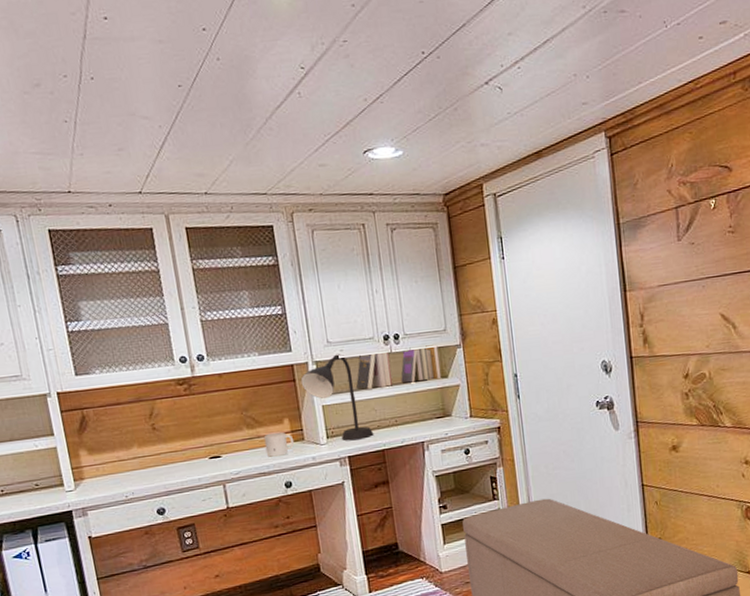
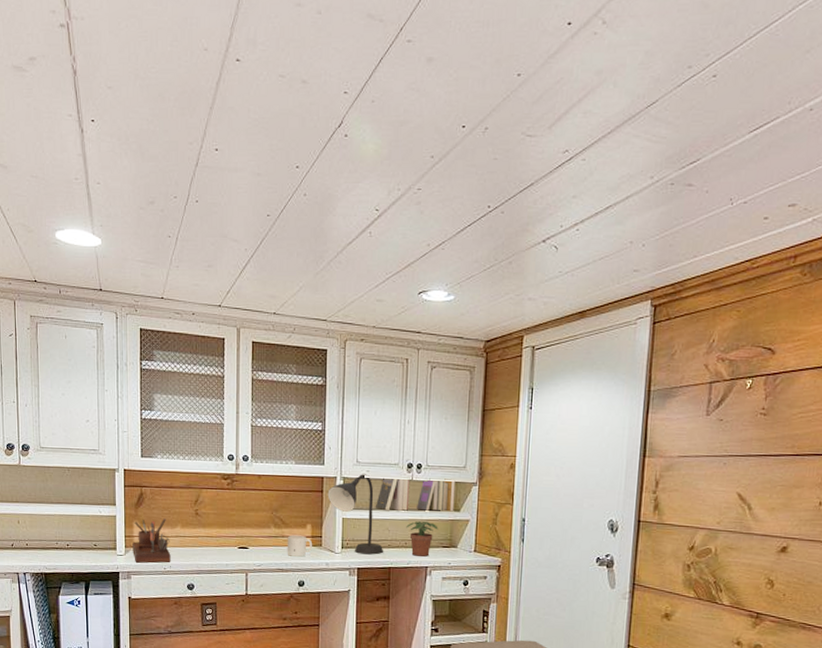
desk organizer: none [80,440,133,496] -> present [132,518,171,564]
potted plant: none [393,394,428,433] -> present [406,521,438,557]

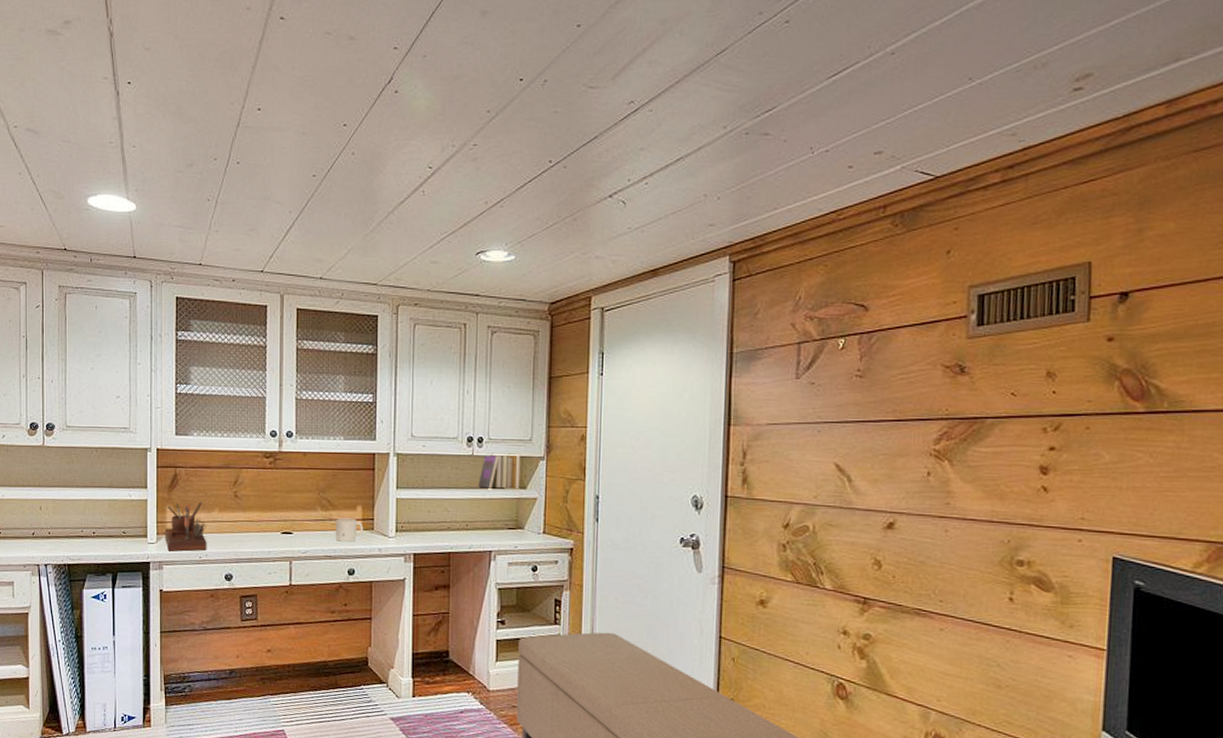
desk lamp: present [327,474,384,555] -> none [379,449,443,539]
books: present [376,477,410,511] -> none [433,452,471,490]
potted plant: present [406,521,438,557] -> none [467,501,503,540]

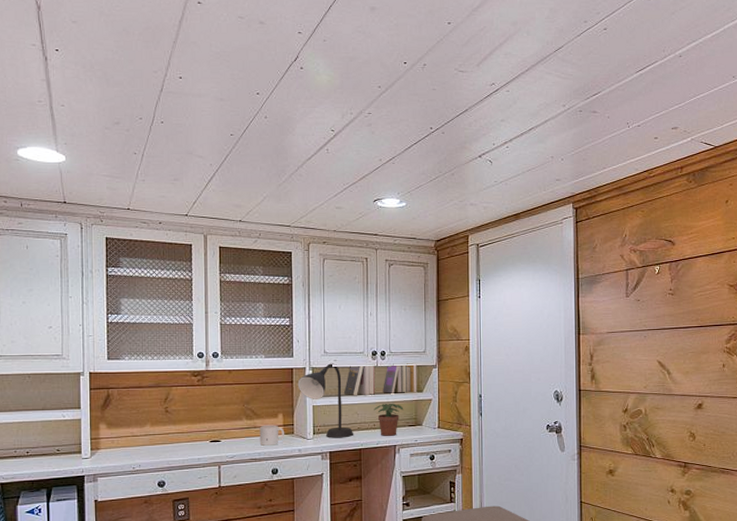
desk organizer: present [165,502,207,552] -> none [99,418,140,465]
desk lamp: none [379,449,443,539] -> present [297,363,354,438]
books: none [433,452,471,490] -> present [344,364,375,396]
potted plant: none [467,501,503,540] -> present [374,404,404,436]

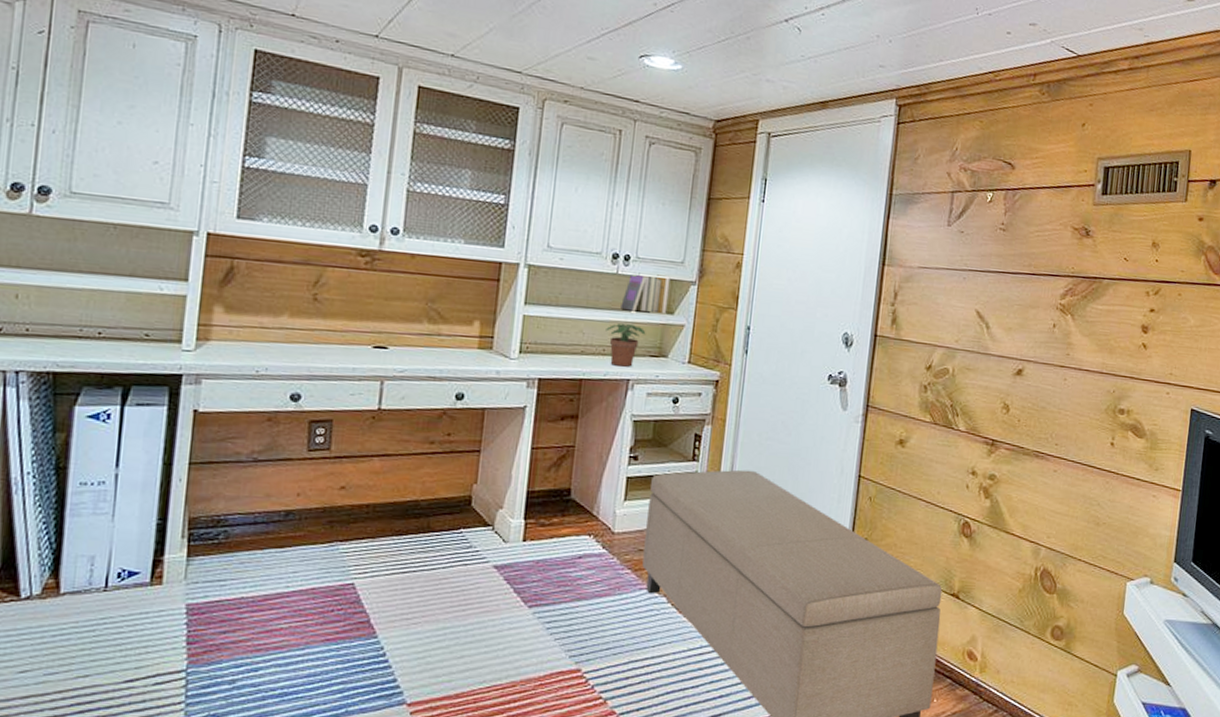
mug: present [259,425,285,446] -> none [443,333,481,362]
desk lamp: present [297,363,354,438] -> none [505,262,575,363]
books: present [344,364,375,396] -> none [568,268,615,311]

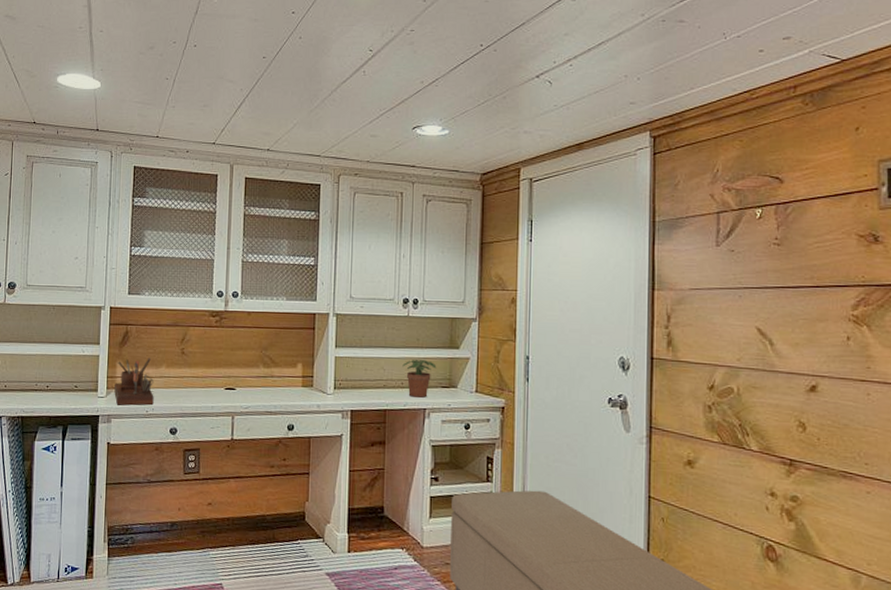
desk organizer: none [208,303,270,364] -> present [114,358,154,406]
books: present [621,272,671,314] -> none [413,314,454,349]

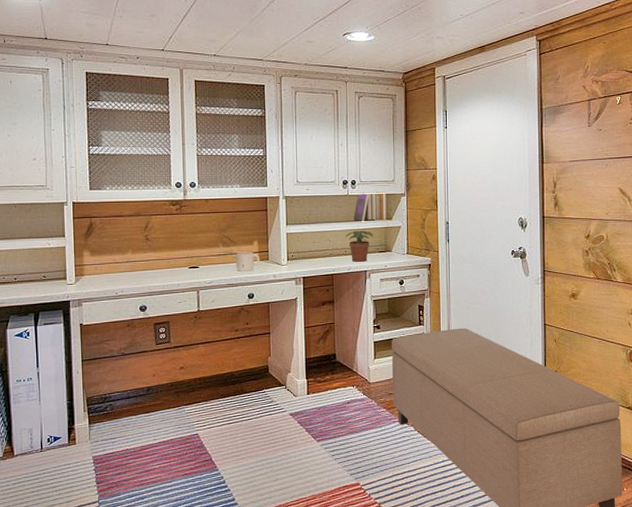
desk organizer: present [114,358,154,406] -> none [83,246,122,290]
mug: none [276,374,304,399] -> present [235,251,260,272]
books: none [413,314,454,349] -> present [353,192,387,221]

